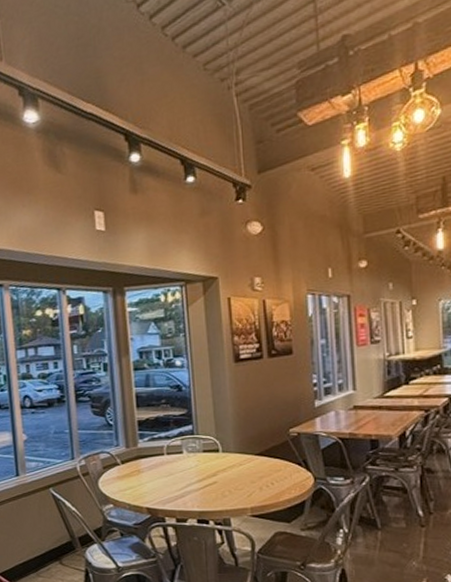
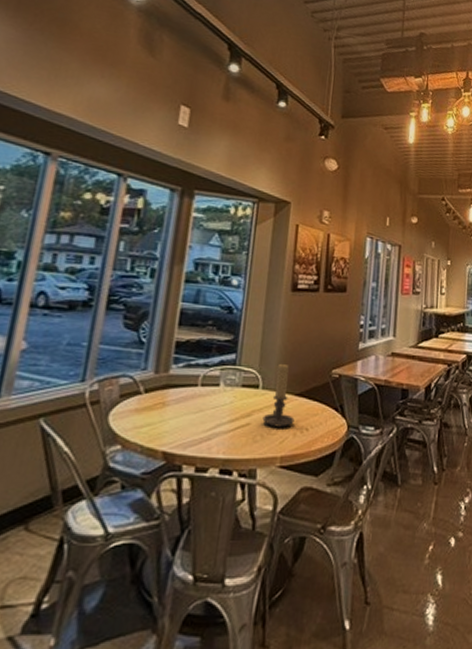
candle holder: none [227,428,259,484] -> present [262,363,295,428]

